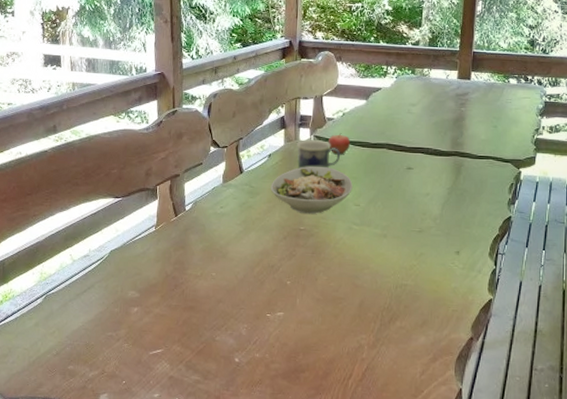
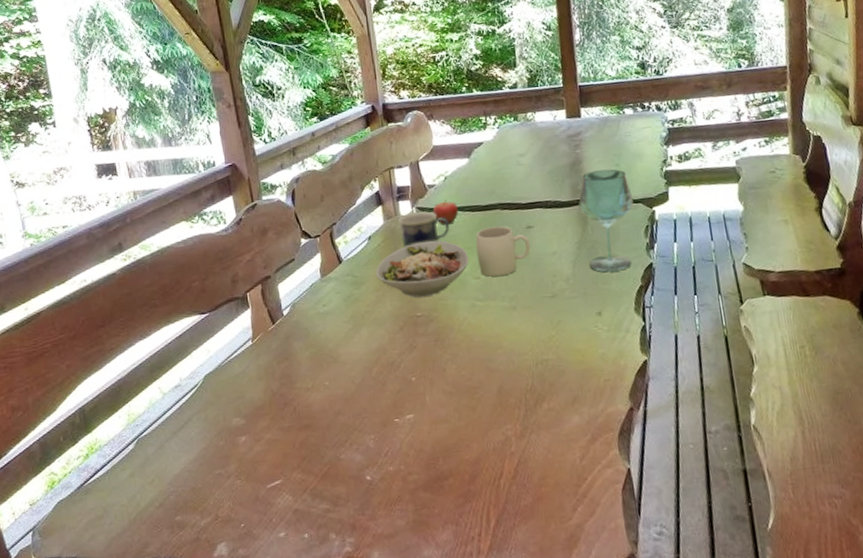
mug: none [360,162,407,207] -> present [475,226,530,277]
wine glass: none [455,128,504,219] -> present [578,169,634,273]

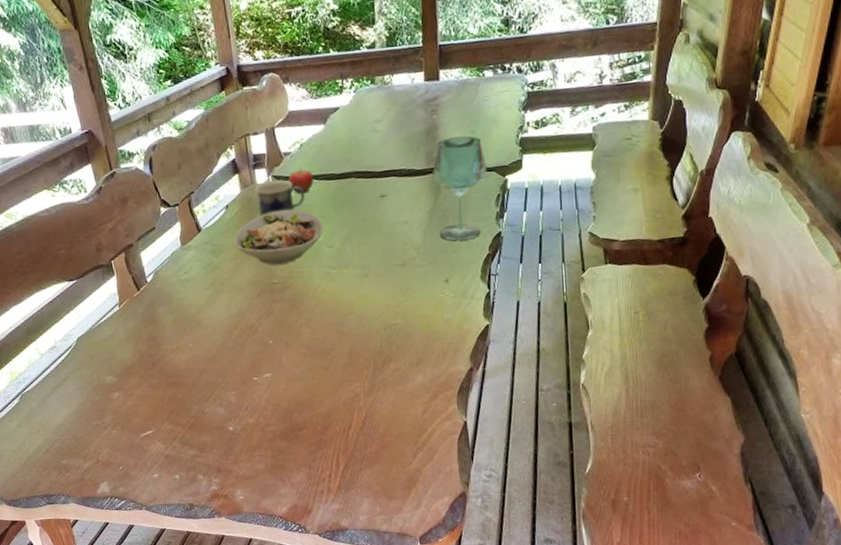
mug: present [475,226,530,277] -> none [330,194,383,246]

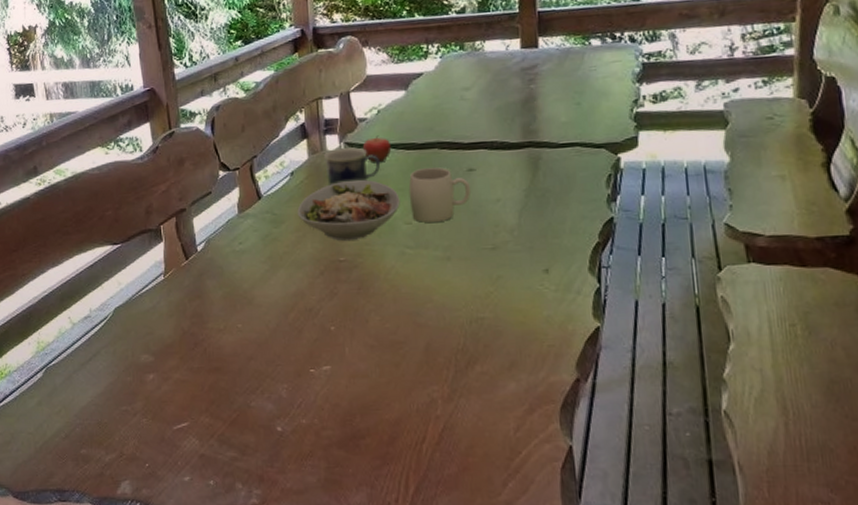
mug: none [330,194,383,246] -> present [408,166,471,223]
wine glass: present [432,136,487,241] -> none [530,108,595,225]

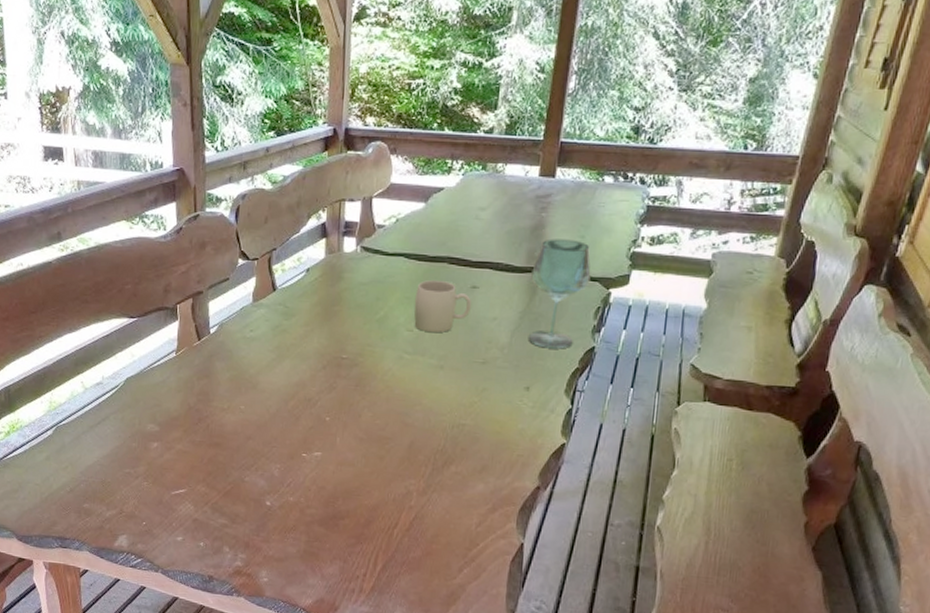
salad: present [297,179,400,242] -> none [308,283,406,341]
cup: present [324,147,381,186] -> none [340,251,393,286]
fruit: present [362,135,392,162] -> none [377,243,405,269]
wine glass: none [530,108,595,225] -> present [528,239,591,349]

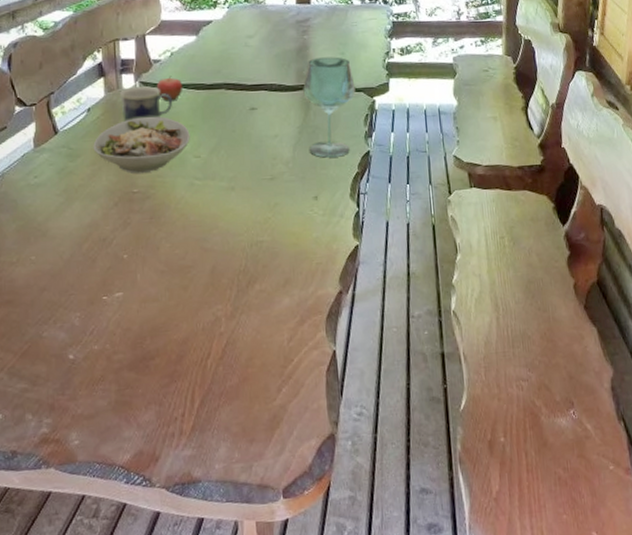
salad: none [308,283,406,341] -> present [93,116,190,174]
cup: none [340,251,393,286] -> present [120,86,173,122]
fruit: none [377,243,405,269] -> present [156,76,183,100]
mug: present [413,279,471,333] -> none [198,105,253,157]

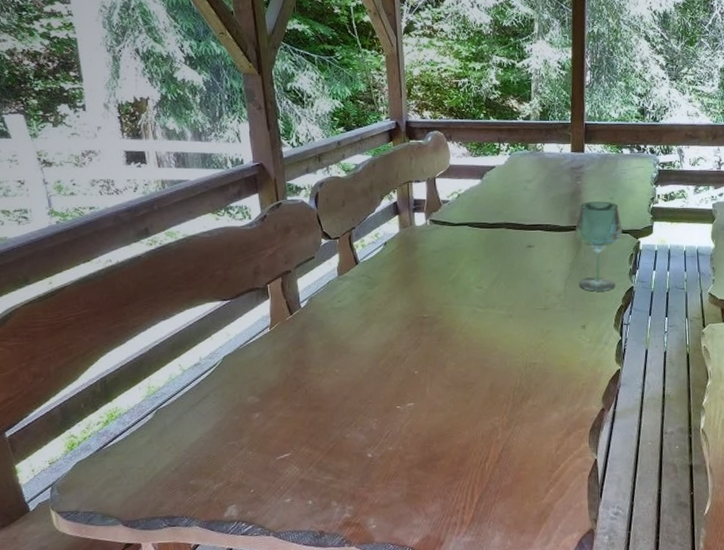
salad: present [93,116,190,174] -> none [389,250,474,302]
cup: present [120,86,173,122] -> none [413,224,459,255]
fruit: present [156,76,183,100] -> none [444,215,469,237]

